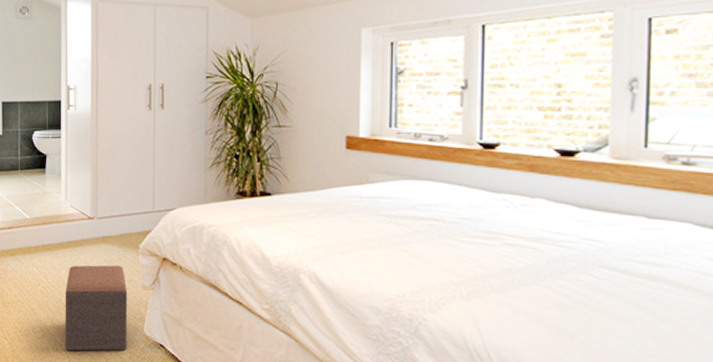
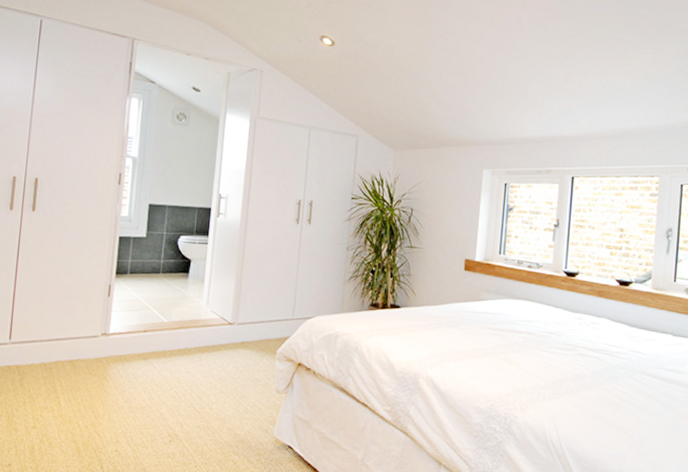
footstool: present [65,265,128,351] -> none [192,369,262,456]

